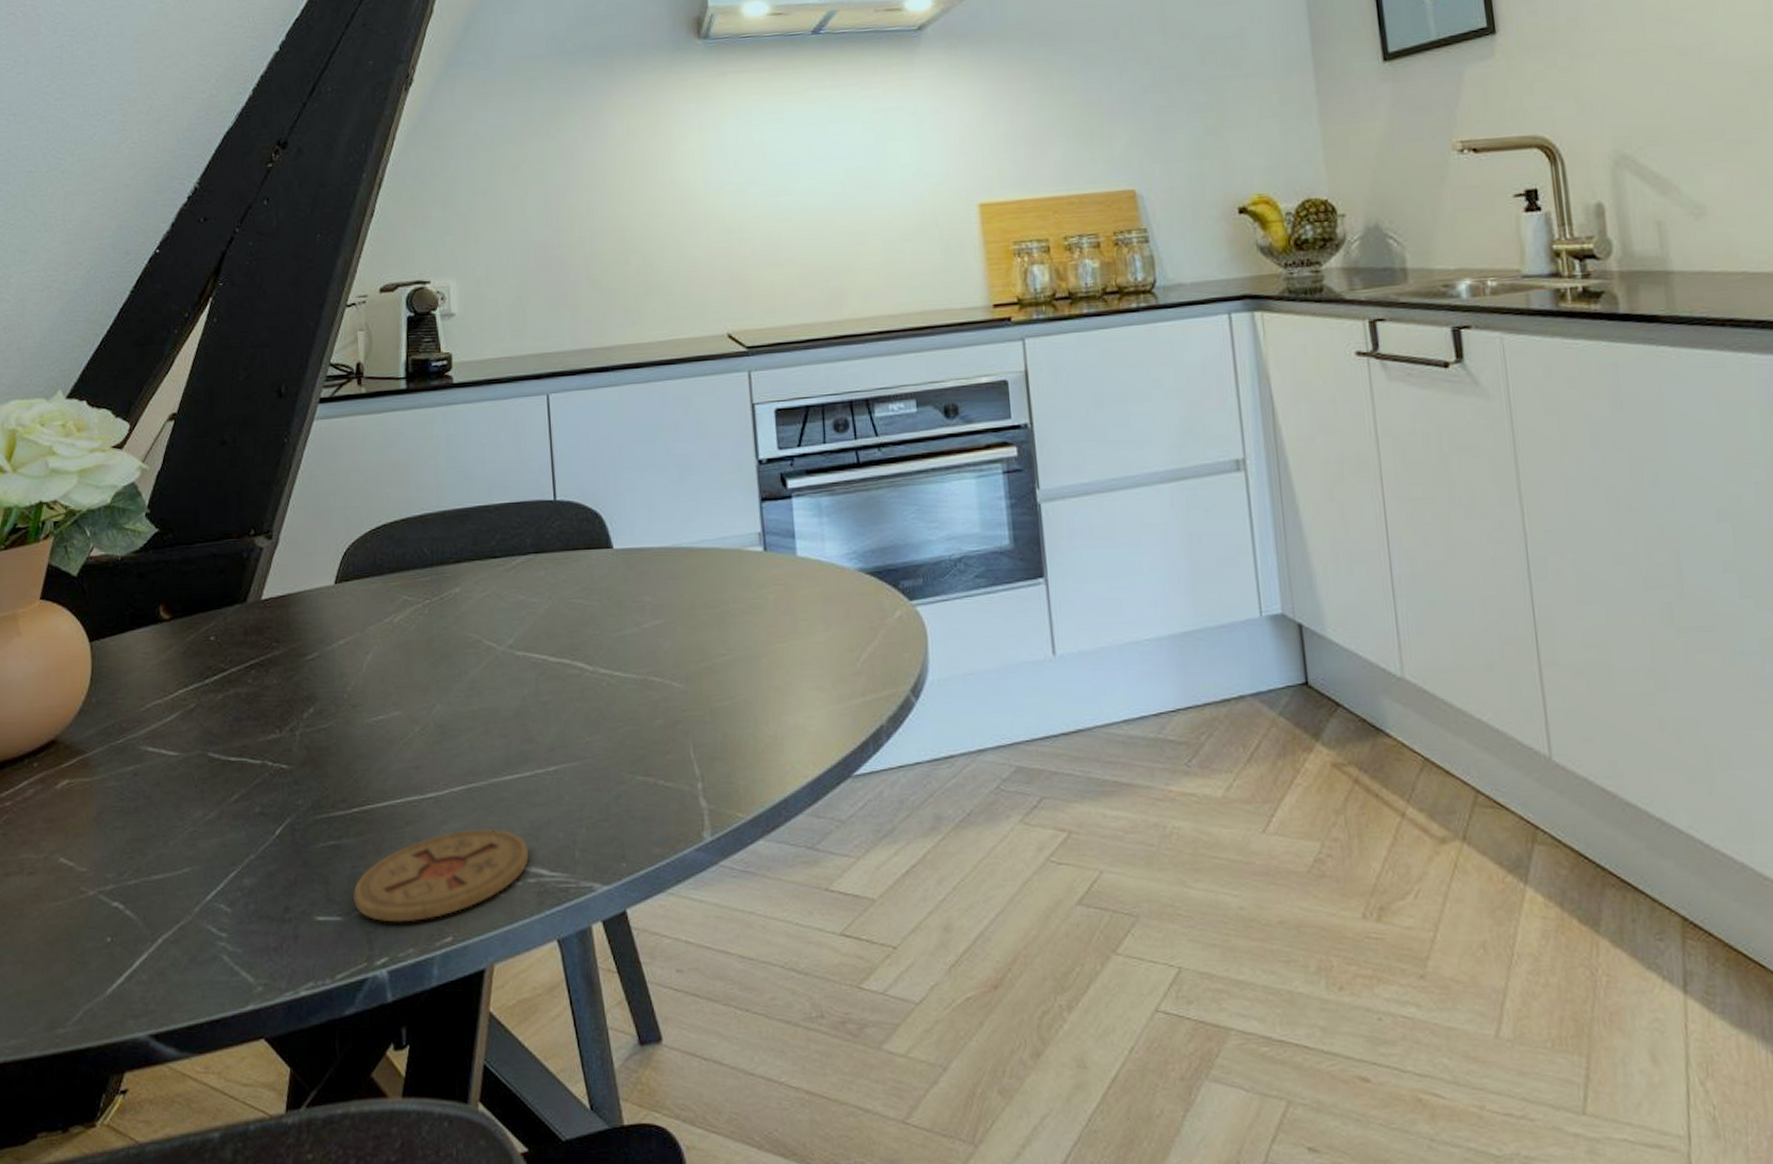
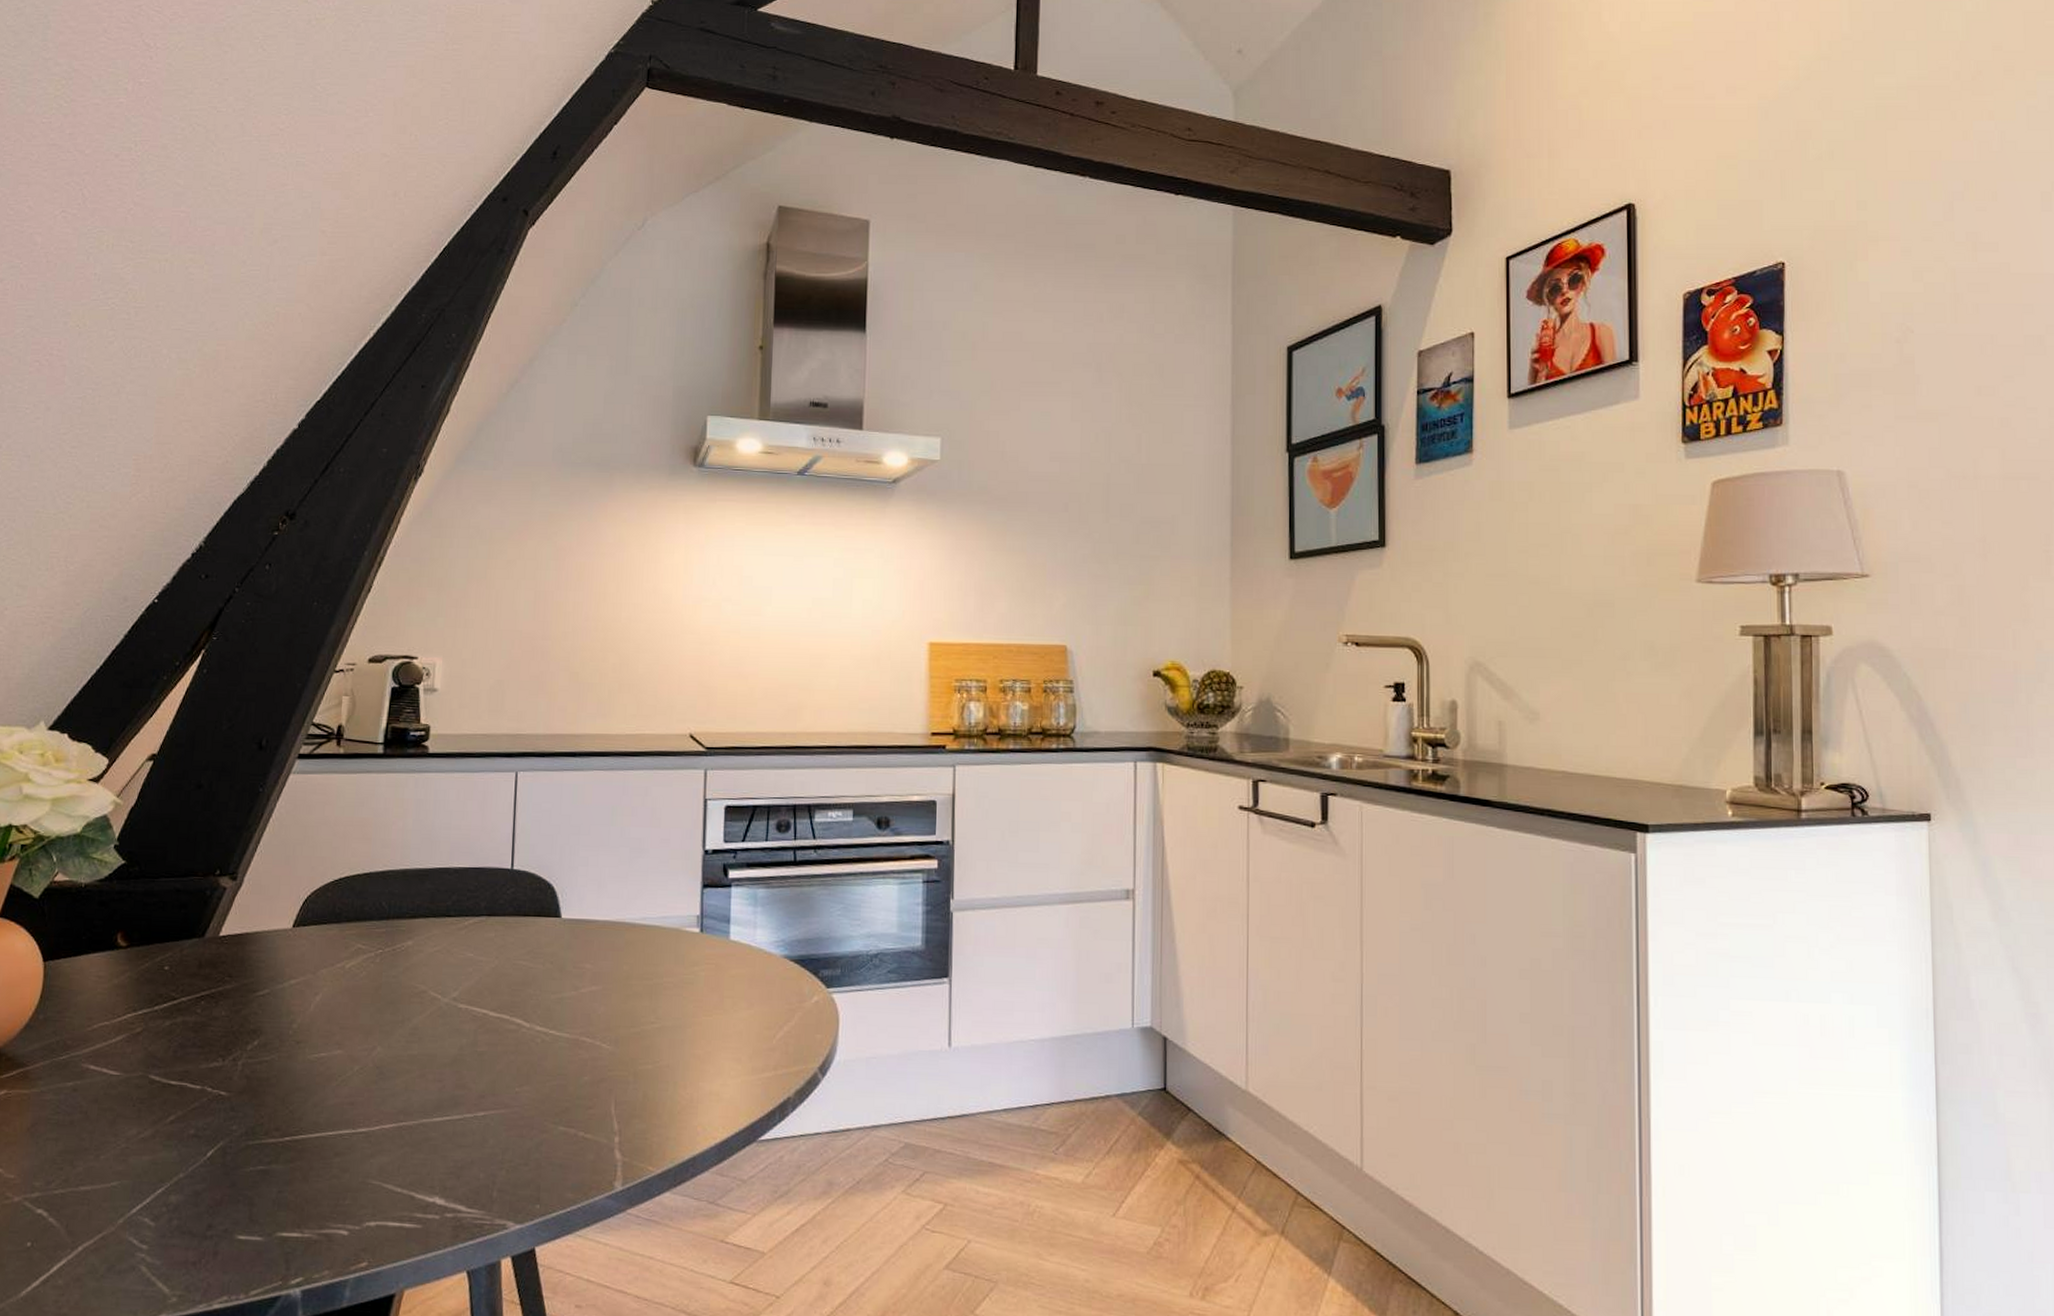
coaster: present [353,828,530,923] -> none [276,1164,450,1247]

